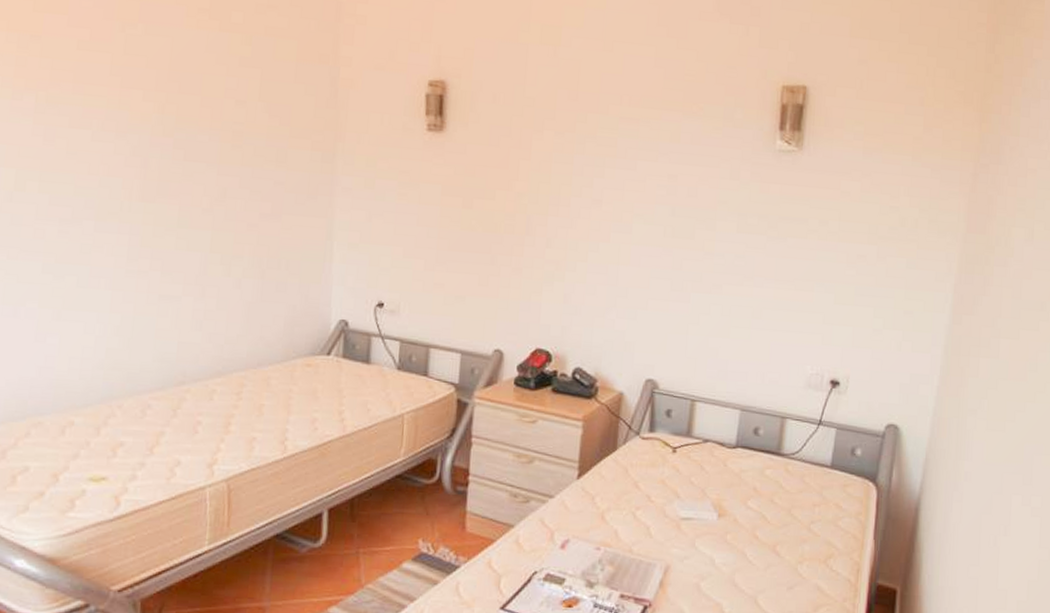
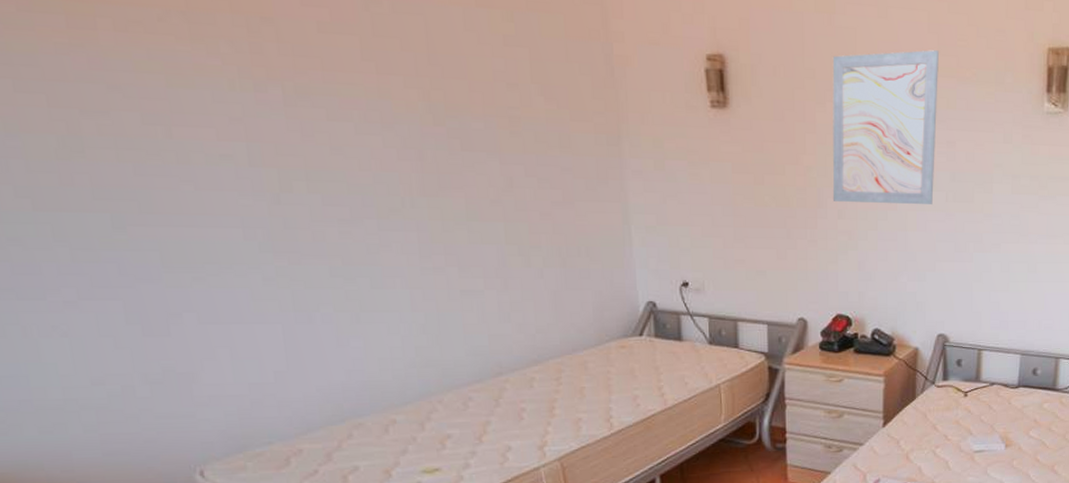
wall art: none [542,83,665,240] -> present [832,50,939,205]

